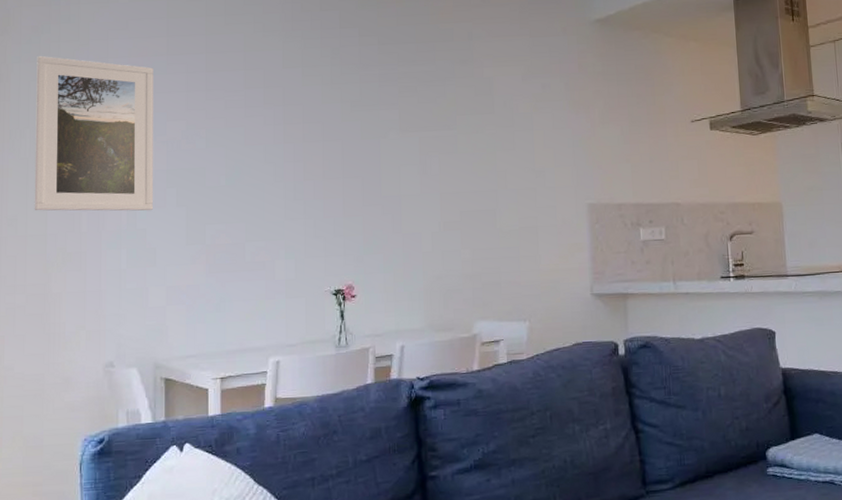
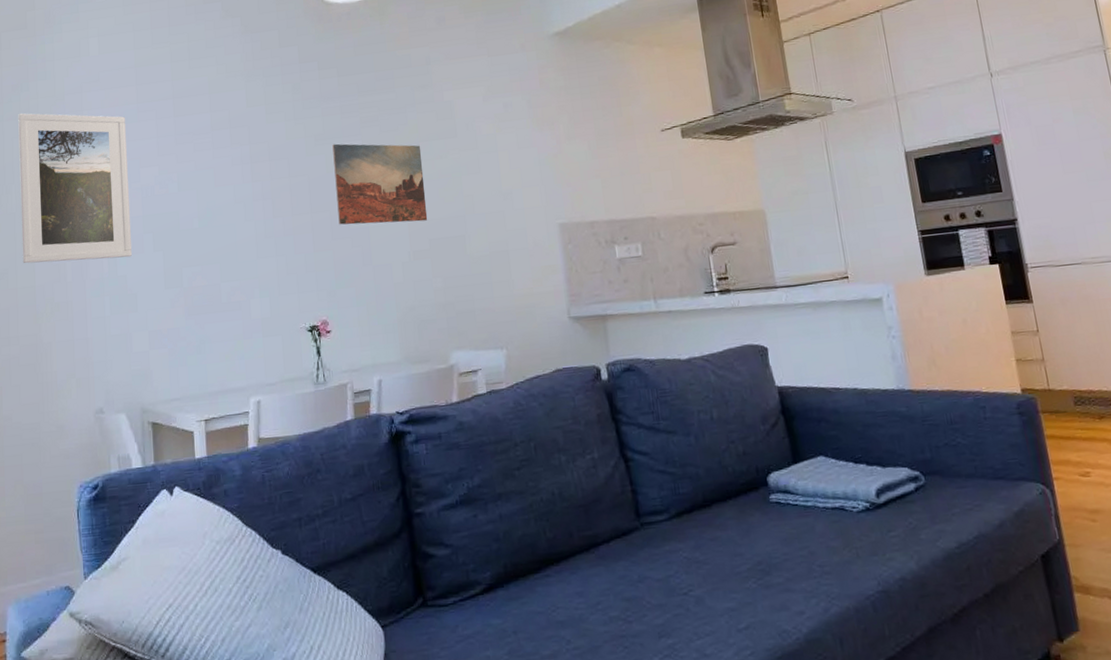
wall art: none [369,111,460,194] -> present [332,143,428,225]

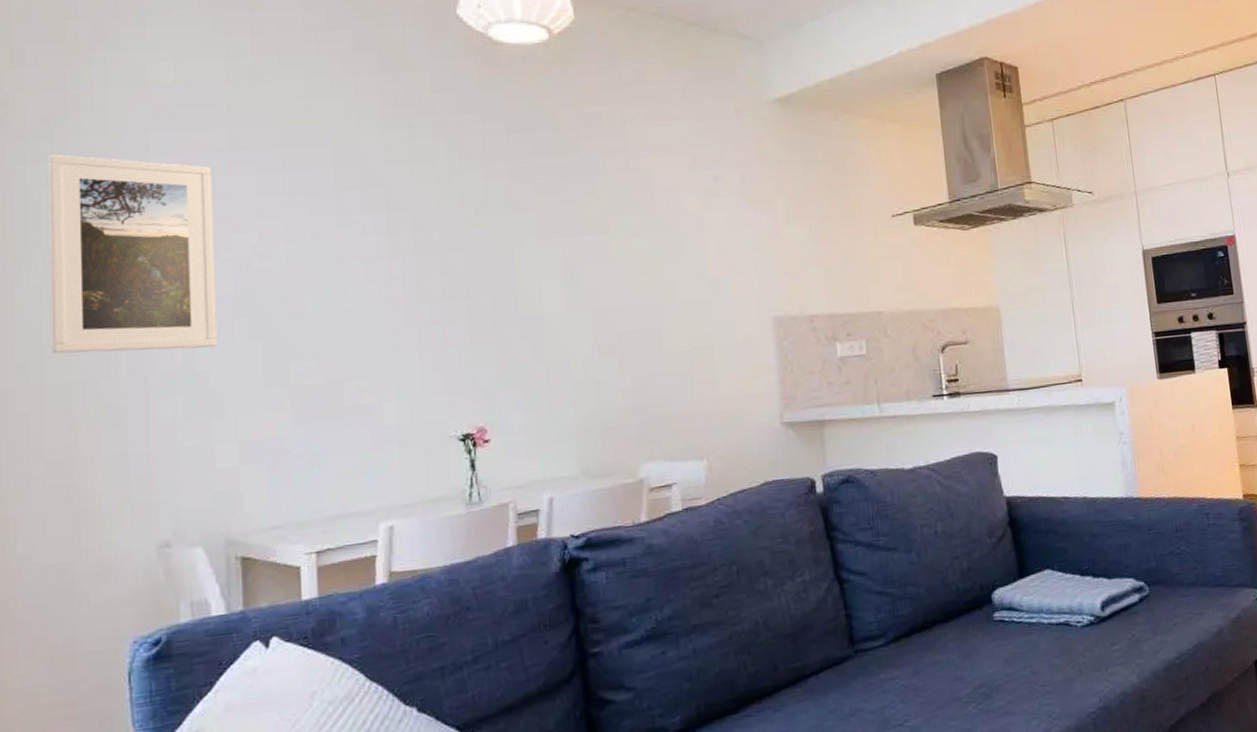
wall art: present [332,143,428,225] -> none [498,214,617,313]

